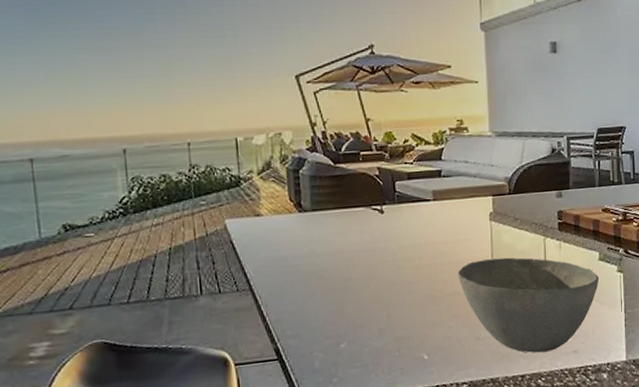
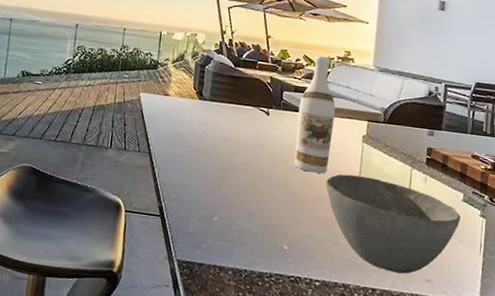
wine bottle: none [415,131,458,268] -> present [294,56,336,174]

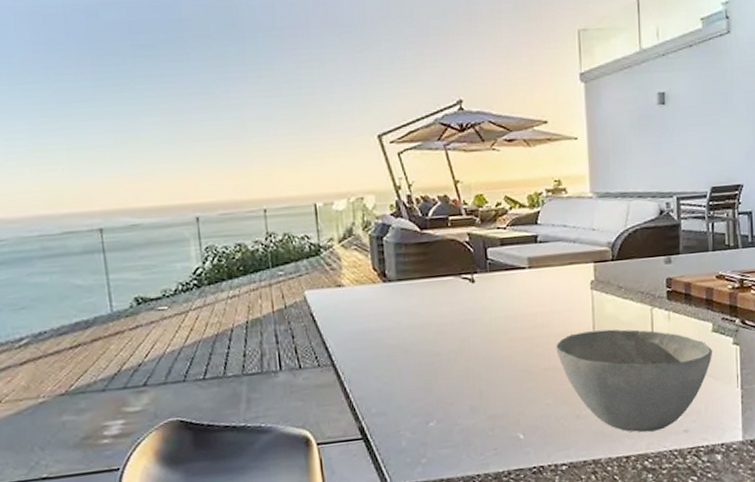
wine bottle: present [294,56,336,174] -> none [509,193,556,341]

